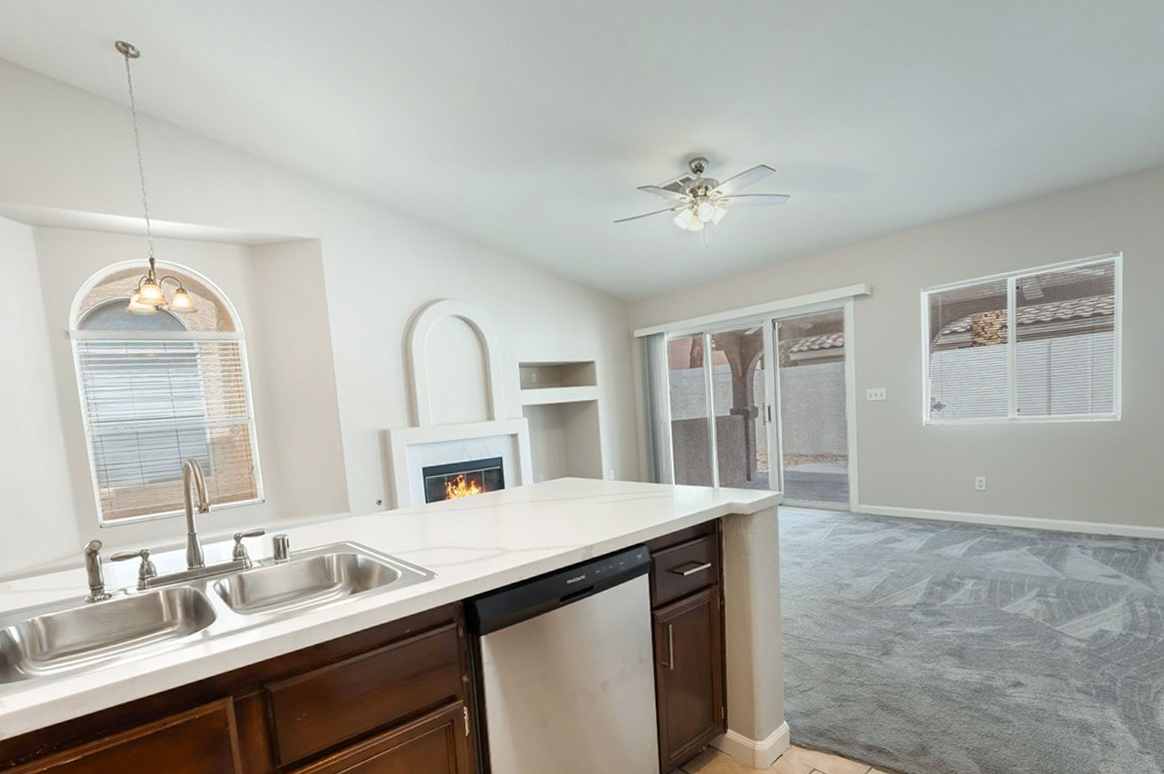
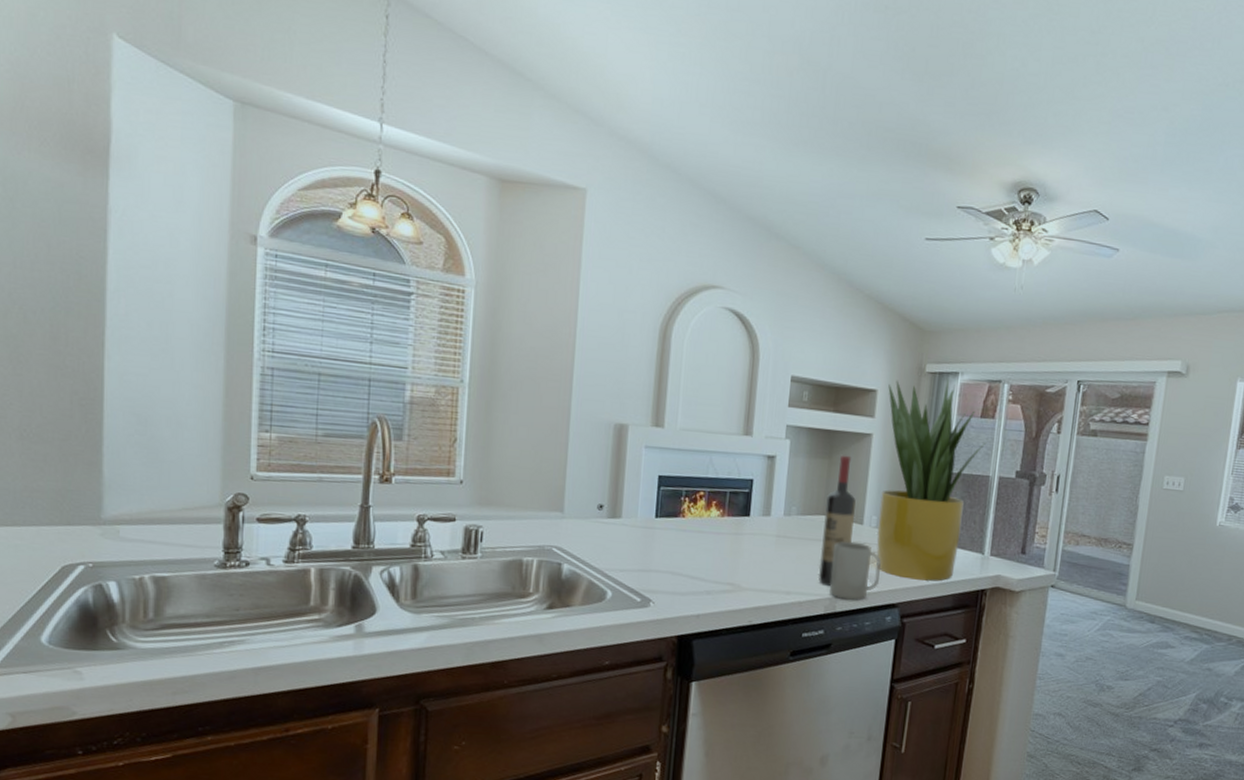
wine bottle: none [567,422,596,537] -> present [818,455,856,586]
mug: none [581,495,625,547] -> present [830,541,881,601]
planter: none [604,339,700,519] -> present [876,378,987,581]

